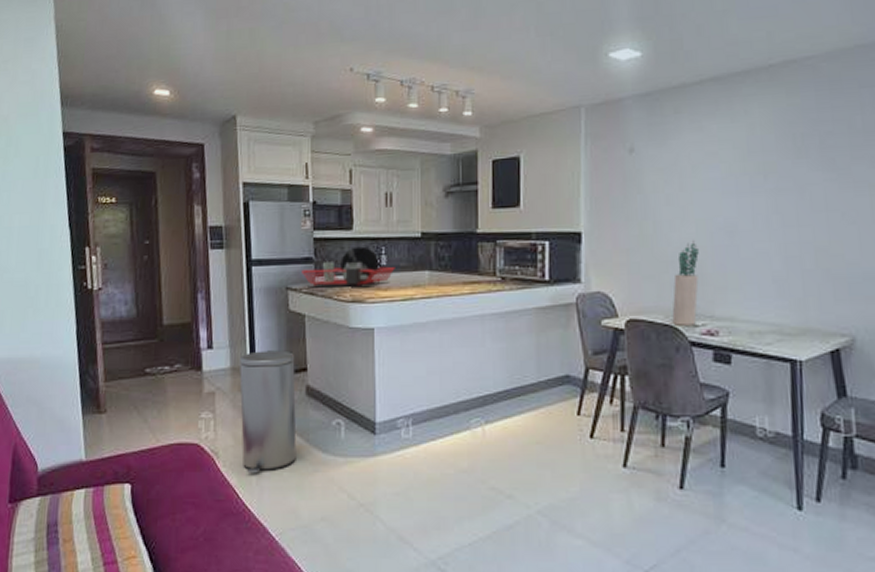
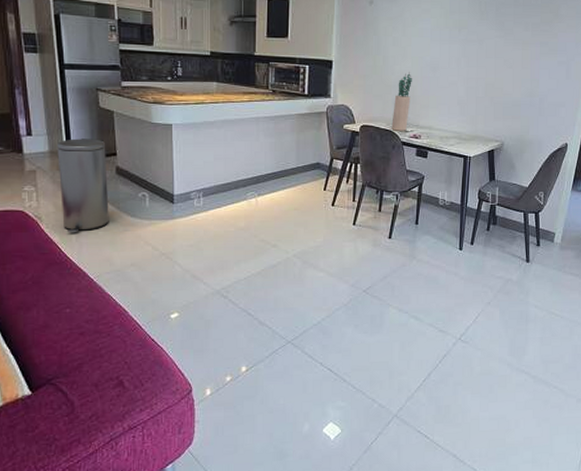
dish rack: present [302,246,395,289] -> none [110,59,189,93]

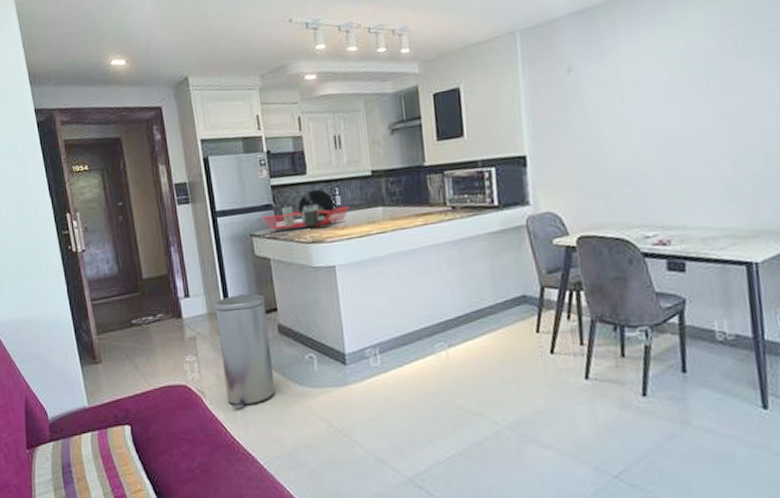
dish rack: none [110,59,189,93] -> present [263,189,350,233]
vase: present [391,72,412,132] -> none [621,153,648,239]

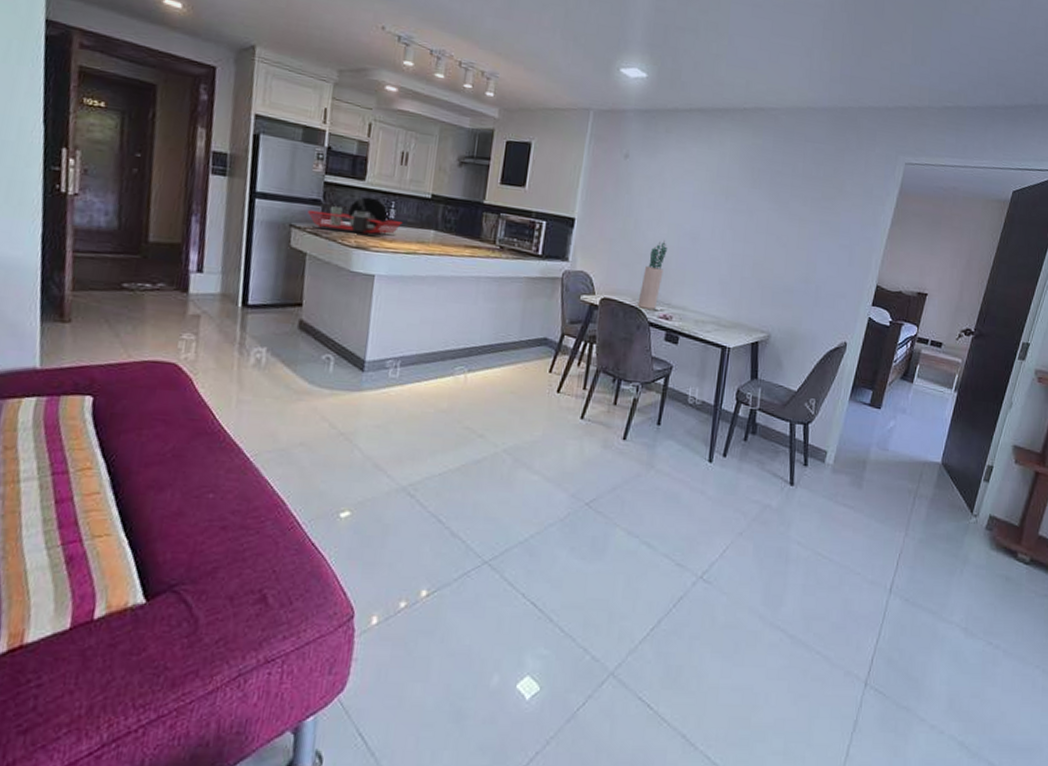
pedal bin: present [215,292,276,409] -> none [223,281,291,398]
vase: none [621,153,648,239] -> present [637,240,667,311]

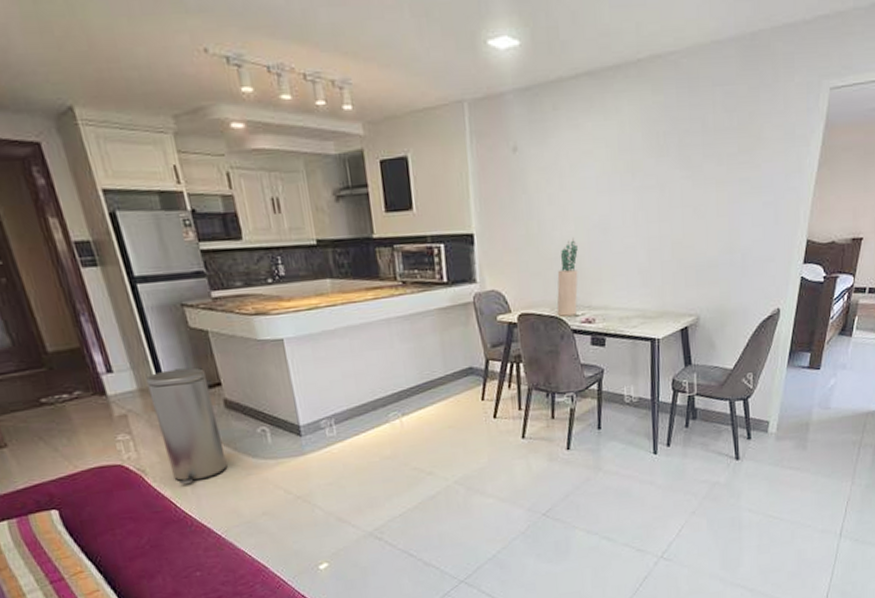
pedal bin: none [223,281,291,398] -> present [146,367,228,485]
dish rack: present [308,196,403,237] -> none [194,257,295,304]

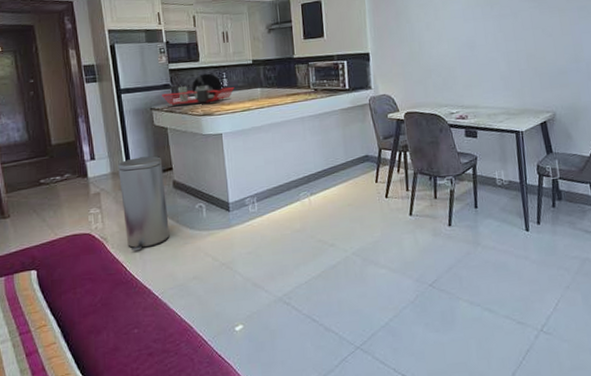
dish rack: none [194,257,295,304] -> present [162,73,235,108]
vase: present [557,238,578,317] -> none [435,54,453,115]

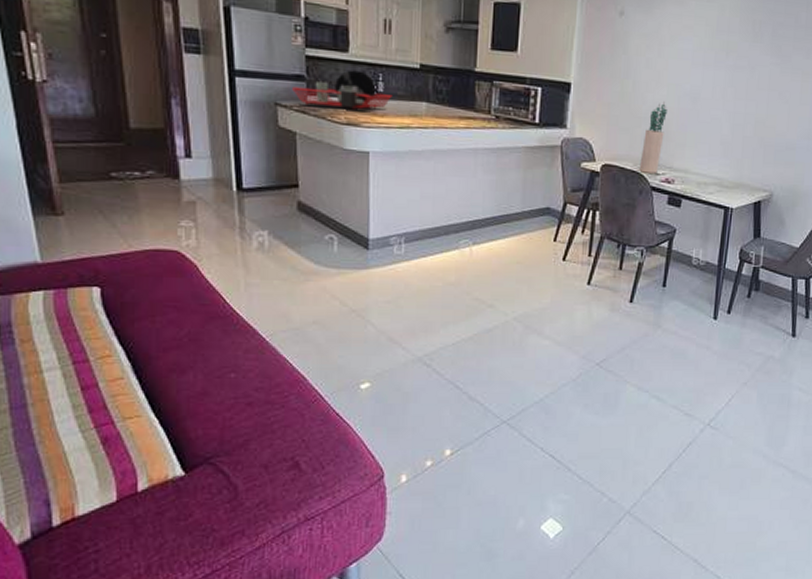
pedal bin: present [118,155,170,252] -> none [224,164,288,281]
vase: none [435,54,453,115] -> present [639,102,667,175]

